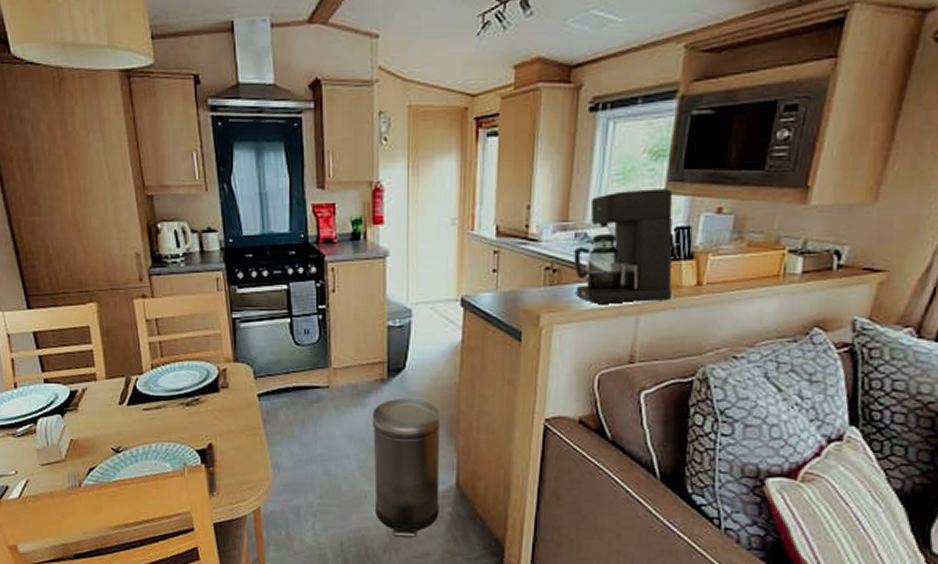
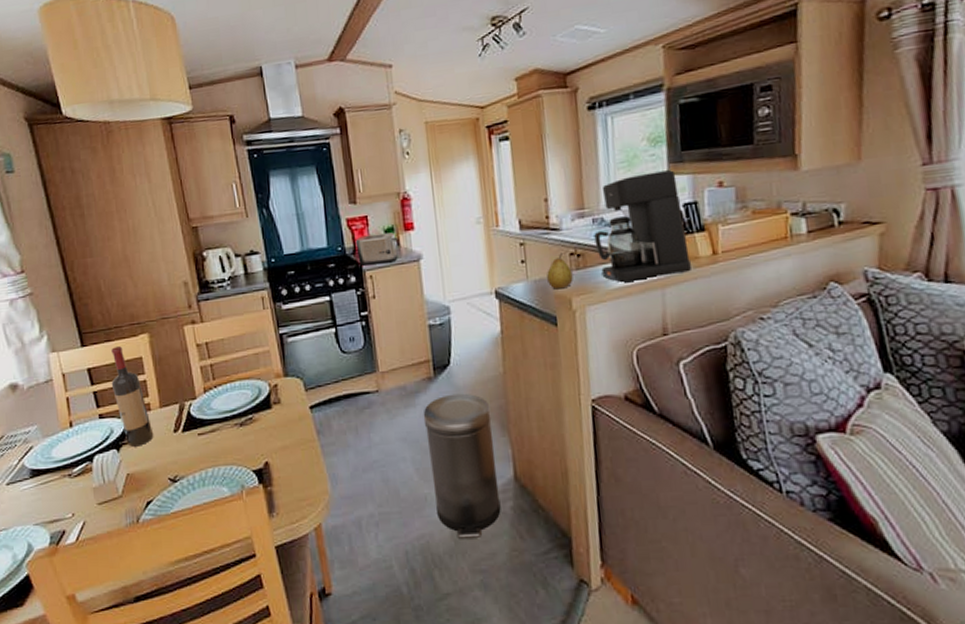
wine bottle: none [57,313,99,414] -> present [111,346,154,447]
toaster: none [319,224,365,257] -> present [355,232,398,266]
fruit: none [518,266,545,304] -> present [547,253,573,290]

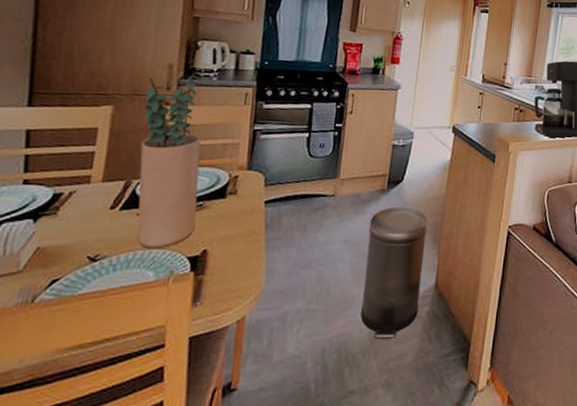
wine bottle: present [111,346,154,447] -> none [49,113,88,219]
vase: none [171,286,252,465] -> present [137,73,202,248]
toaster: present [355,232,398,266] -> none [345,59,384,87]
fruit: present [547,253,573,290] -> none [494,106,514,134]

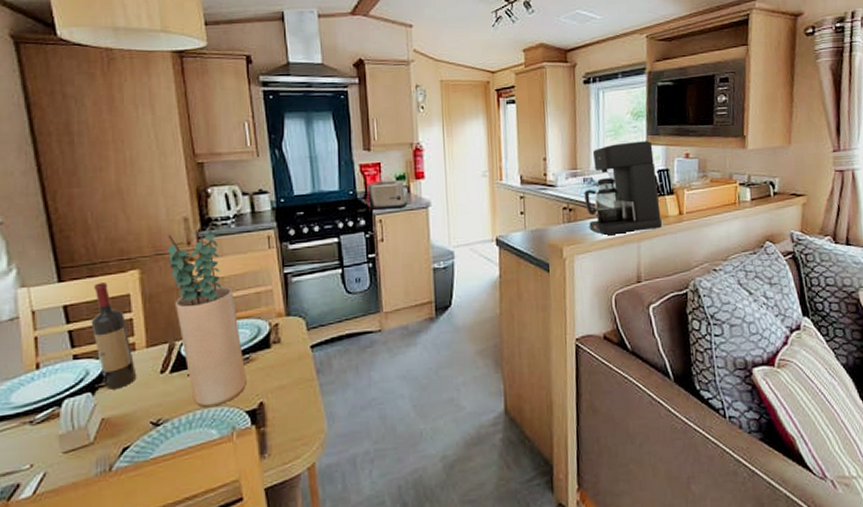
wine bottle: none [49,113,88,219] -> present [91,282,137,390]
toaster: none [345,59,384,87] -> present [367,180,409,210]
pedal bin: present [360,206,428,338] -> none [423,332,491,471]

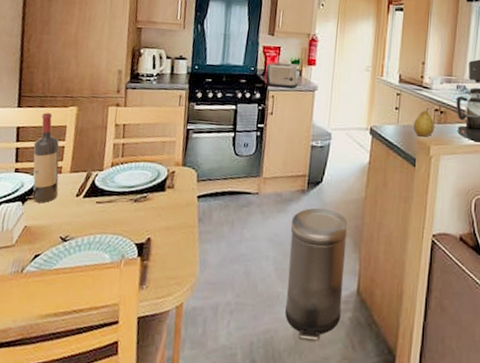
vase: present [168,223,247,407] -> none [96,77,145,234]
pedal bin: none [423,332,491,471] -> present [285,207,348,341]
fruit: none [542,207,565,239] -> present [414,107,435,137]

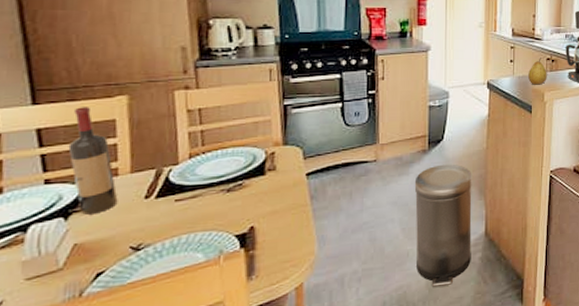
toaster: present [265,62,301,88] -> none [371,24,411,51]

